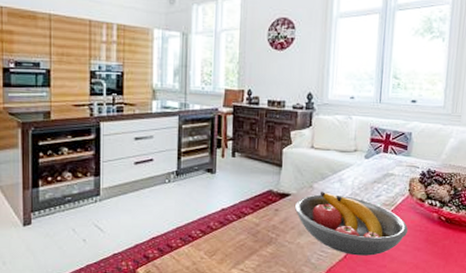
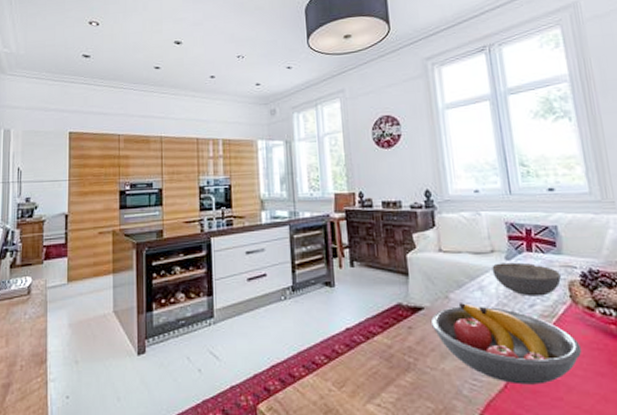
bowl: none [352,160,405,189] -> present [492,262,561,297]

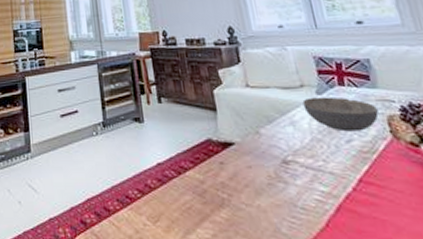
fruit bowl: present [431,303,583,385] -> none [243,138,410,224]

